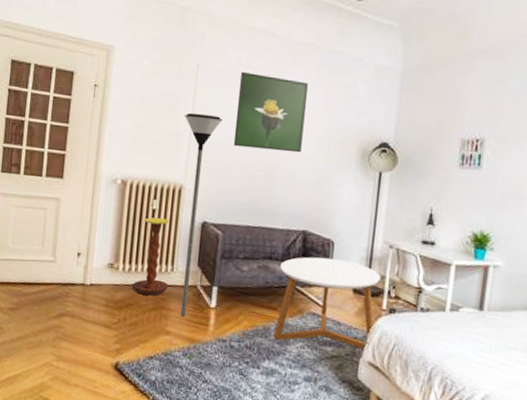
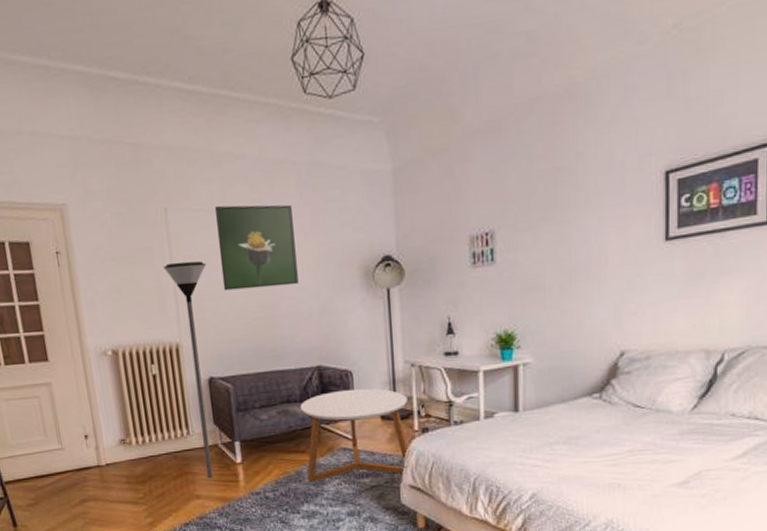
side table: present [132,217,170,296] -> none [146,381,189,465]

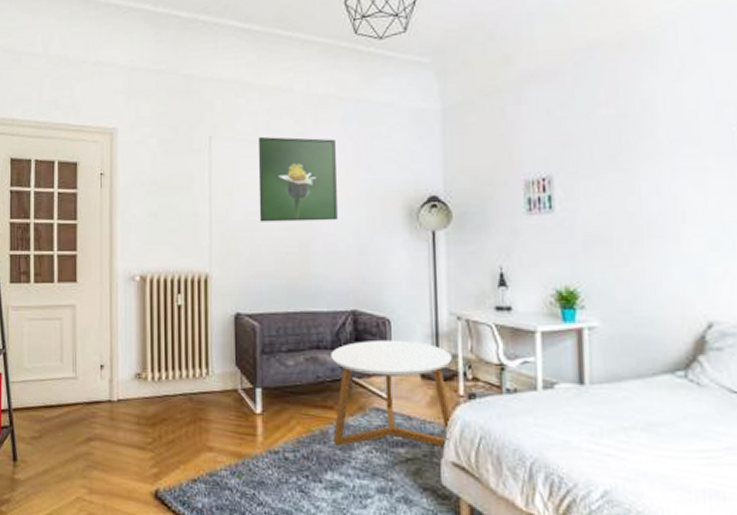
floor lamp: present [164,261,214,478] -> none [202,190,244,428]

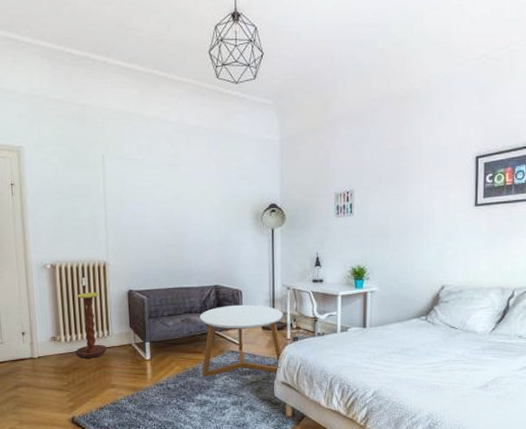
side table: none [164,314,205,407] -> present [75,292,107,359]
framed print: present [258,136,338,222] -> none [142,156,204,223]

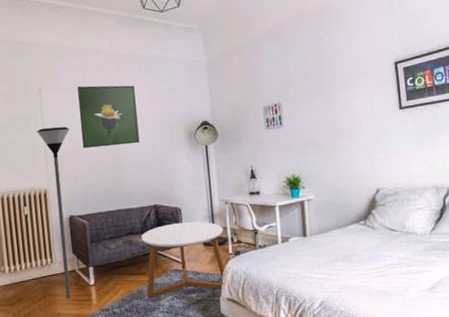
side table: present [75,292,107,359] -> none [19,220,52,289]
floor lamp: none [98,198,132,371] -> present [37,127,71,298]
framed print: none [142,156,204,223] -> present [77,85,140,149]

